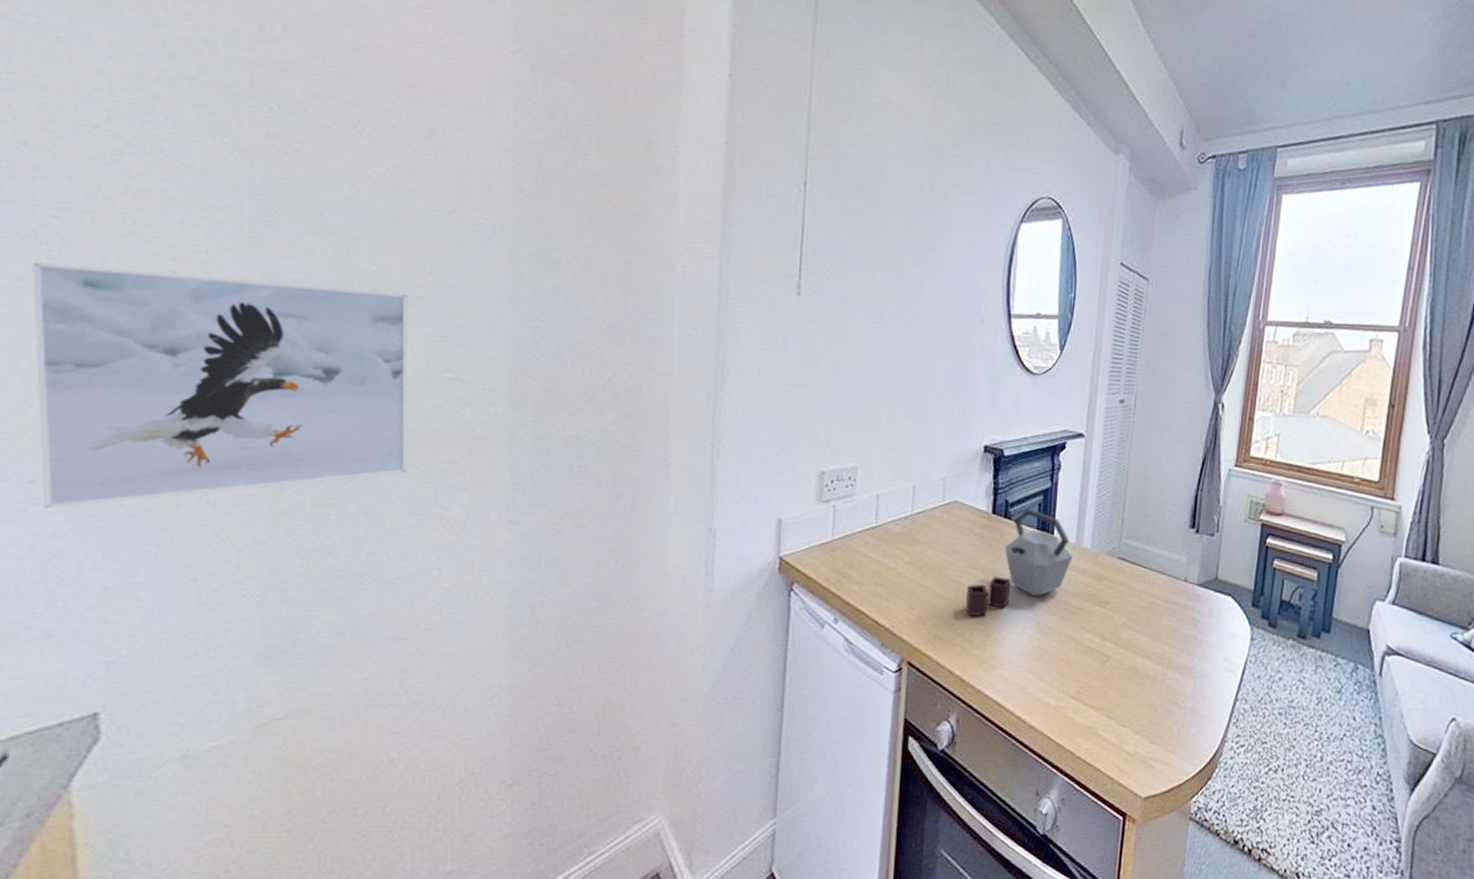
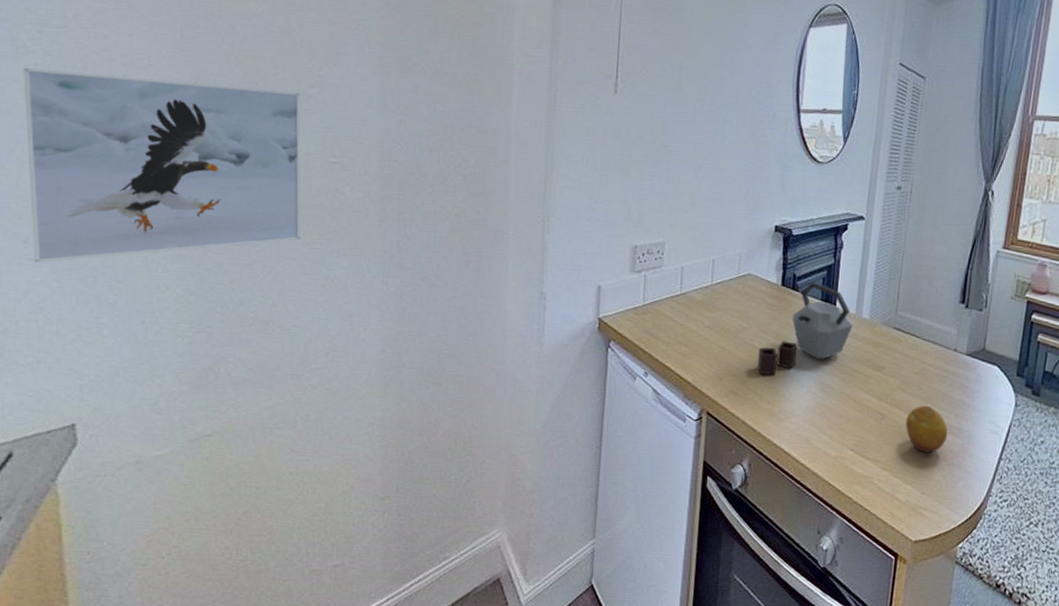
fruit: none [1132,643,1179,697] -> present [905,405,948,453]

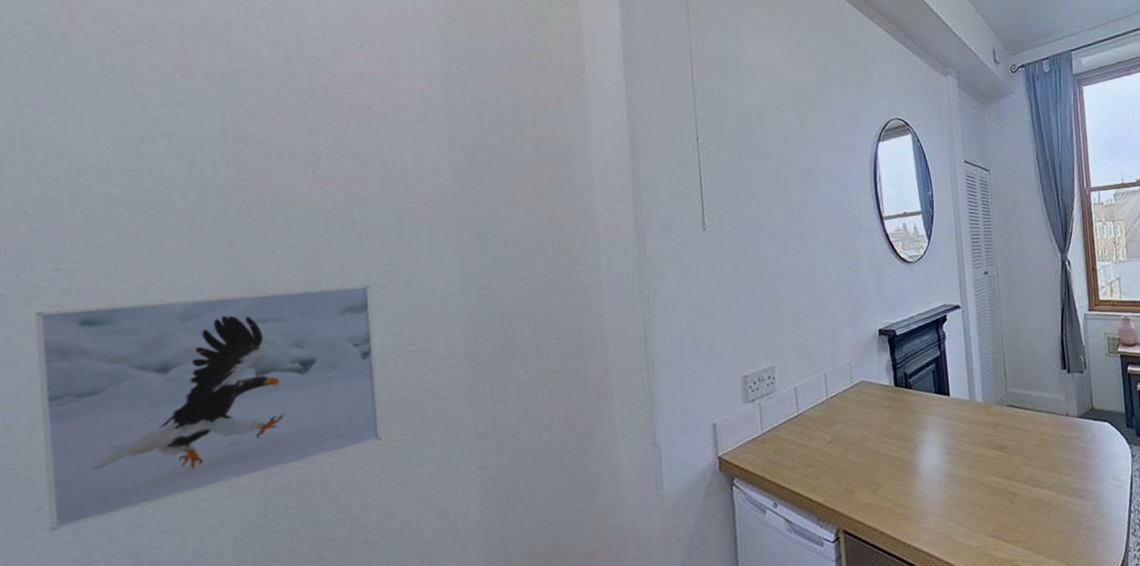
kettle: present [757,282,853,375] -> none [884,376,970,480]
fruit: present [905,405,948,453] -> none [1036,474,1078,523]

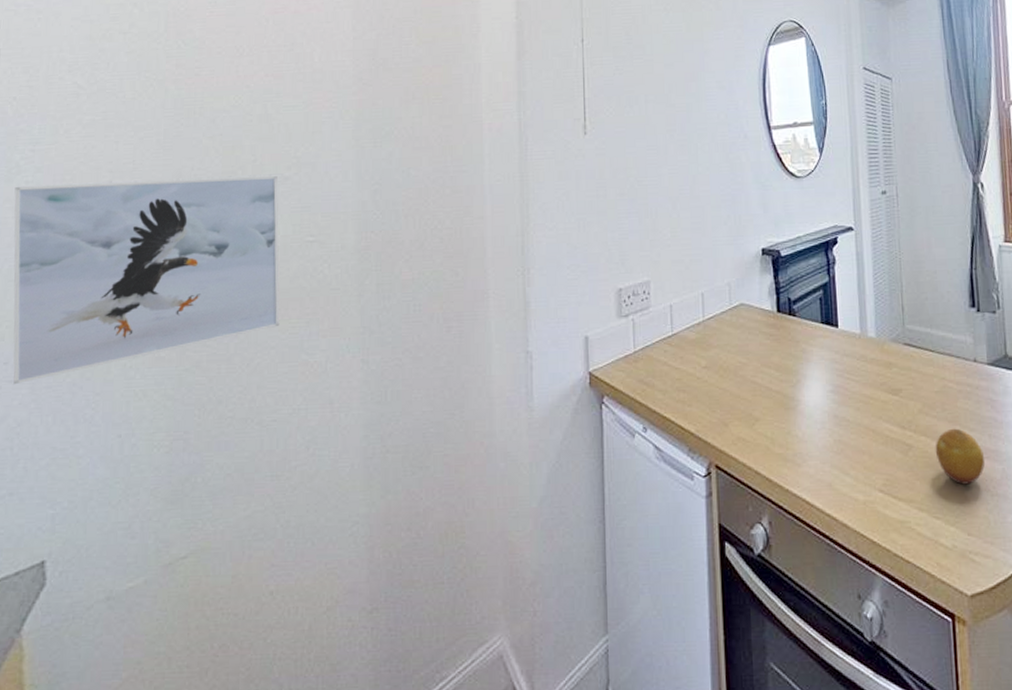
fruit: none [1036,474,1078,523] -> present [935,428,985,485]

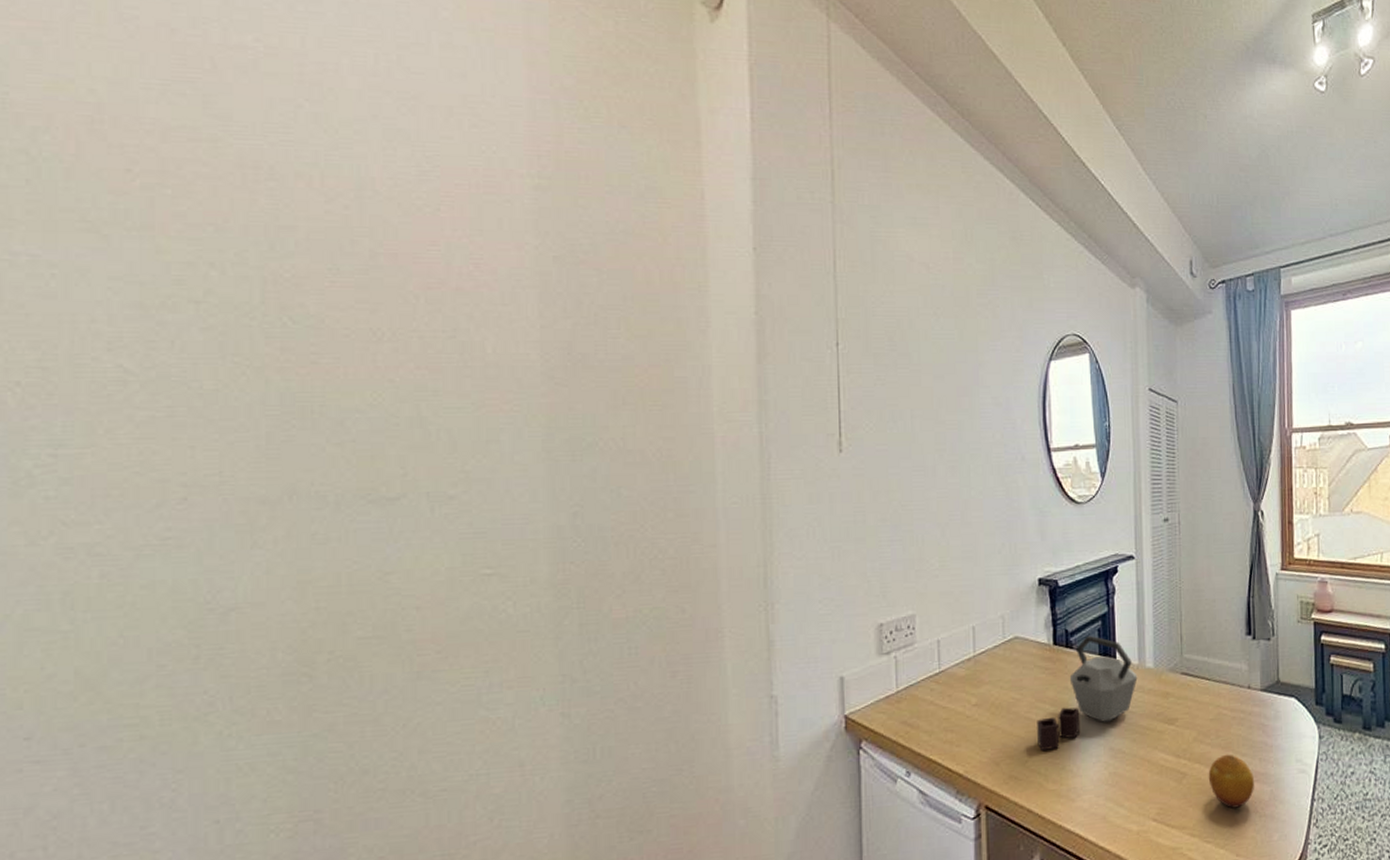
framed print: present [13,176,280,385] -> none [26,495,448,766]
kettle: none [763,303,860,415] -> present [1037,635,1138,752]

